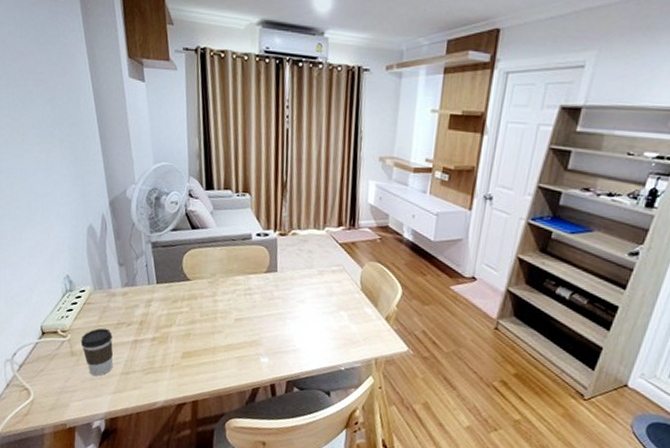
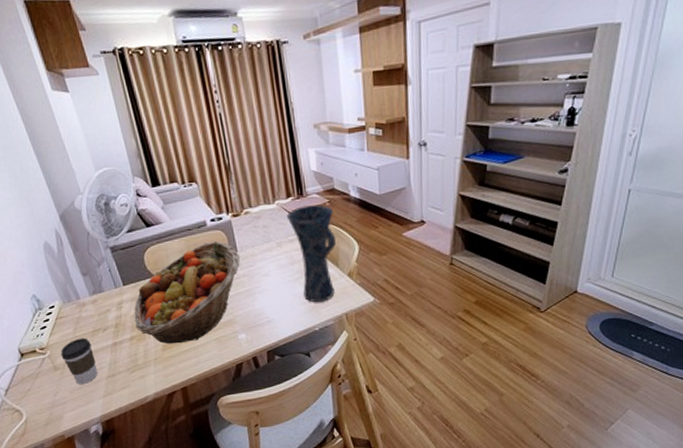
fruit basket: none [160,256,278,355] -> present [134,240,240,344]
vase: none [333,238,382,341] -> present [286,204,336,303]

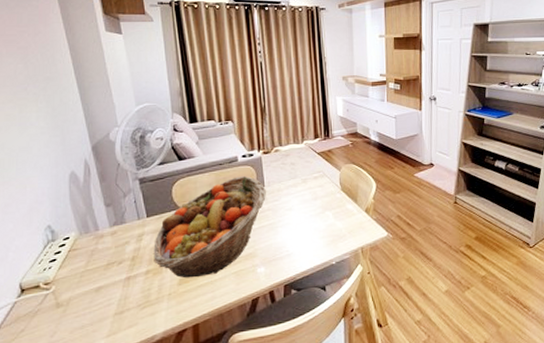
coffee cup: present [60,337,98,384] -> none [67,271,105,323]
vase: present [286,204,336,303] -> none [313,146,356,237]

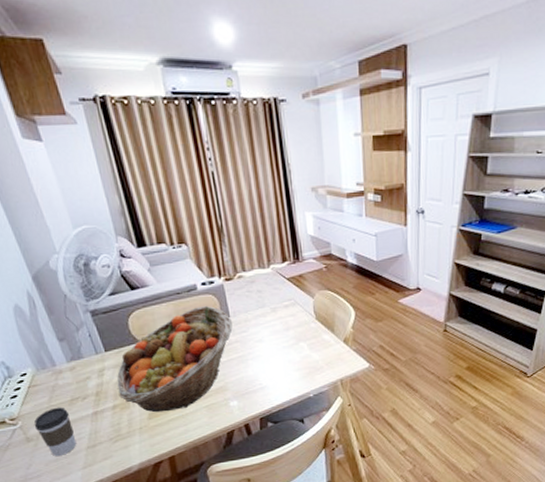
coffee cup: none [67,271,105,323] -> present [34,407,77,456]

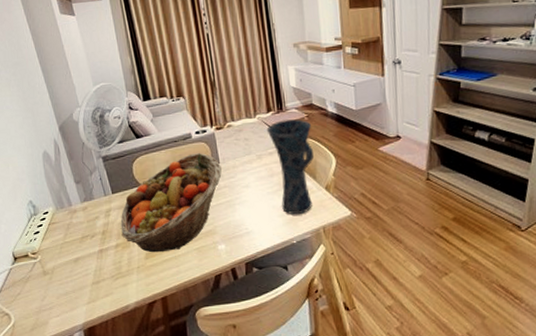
coffee cup: present [34,407,77,456] -> none [50,243,84,290]
vase: none [281,270,332,369] -> present [266,119,314,215]

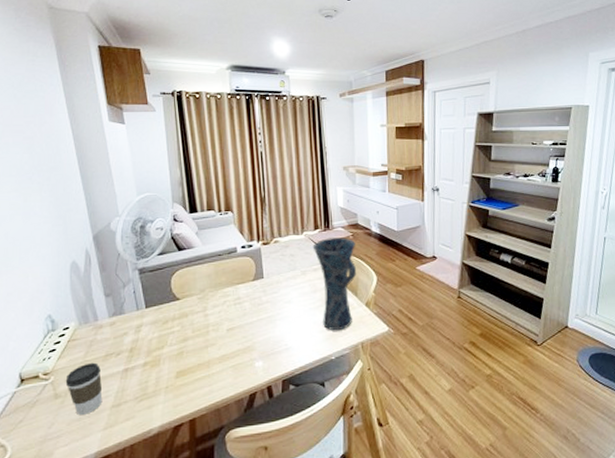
coffee cup: none [50,243,84,290] -> present [65,362,103,415]
fruit basket: present [120,152,222,253] -> none [151,266,265,371]

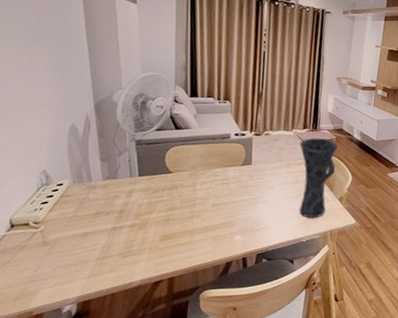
coffee cup: present [65,362,103,415] -> none [54,218,90,263]

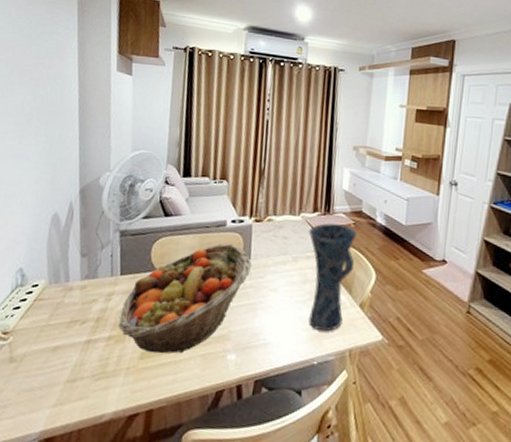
fruit basket: none [140,152,253,237] -> present [118,243,252,354]

